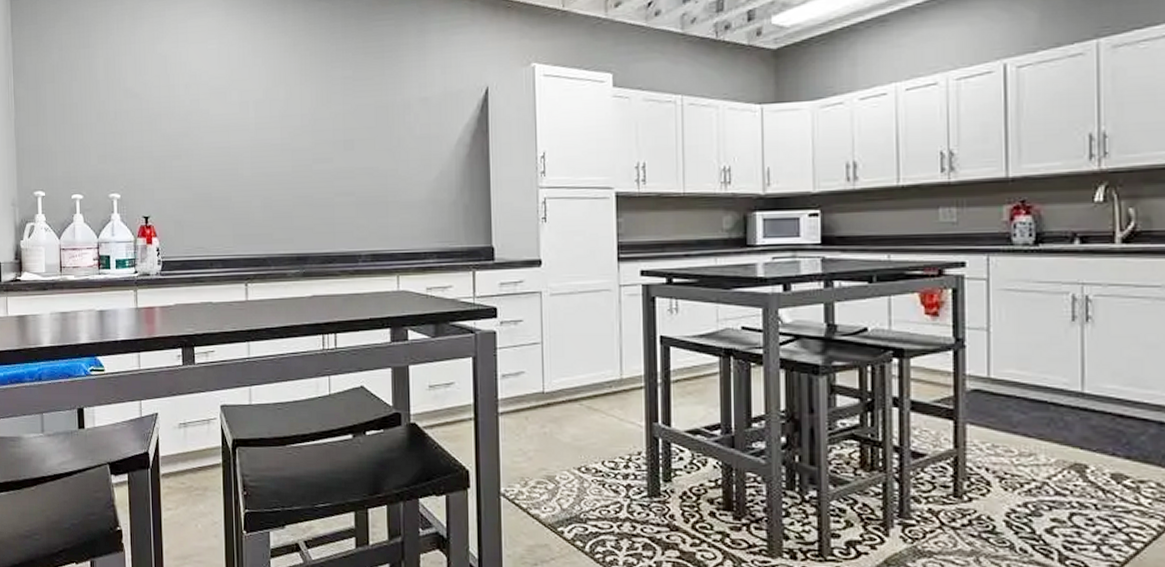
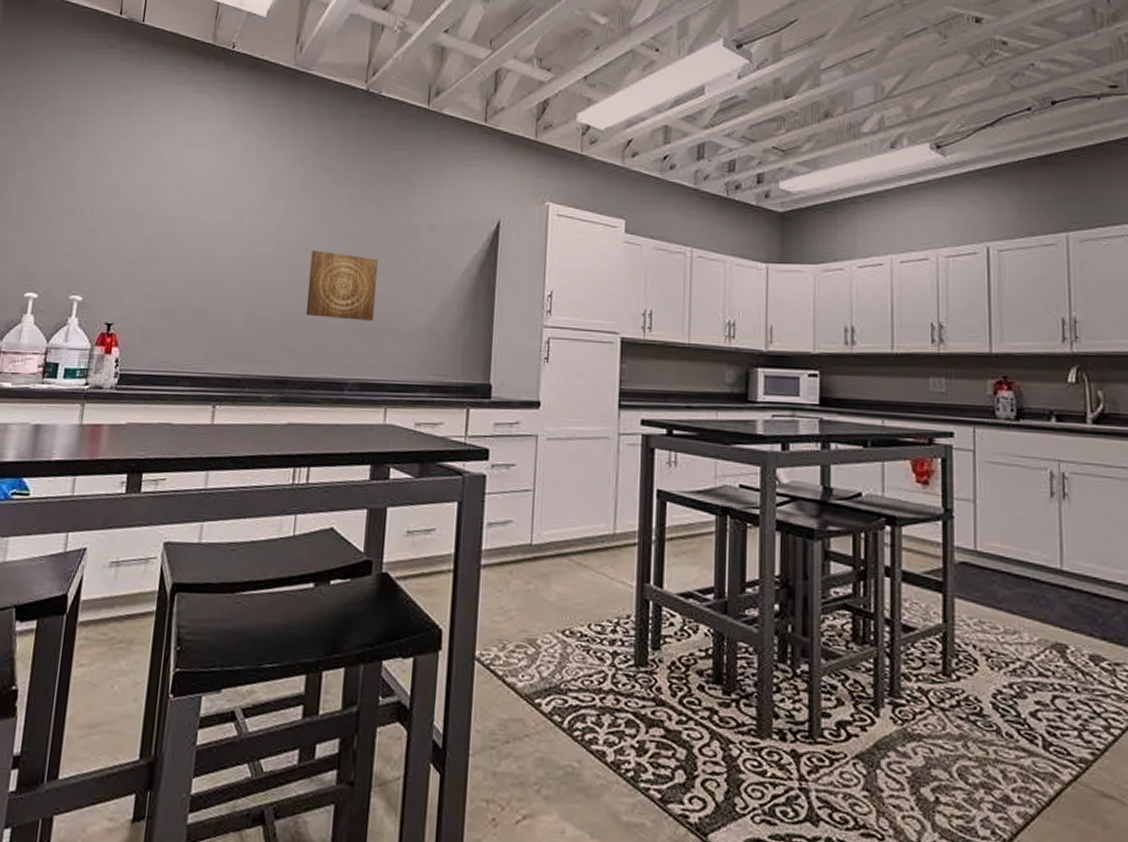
wall art: none [314,132,378,196] -> present [305,250,379,321]

